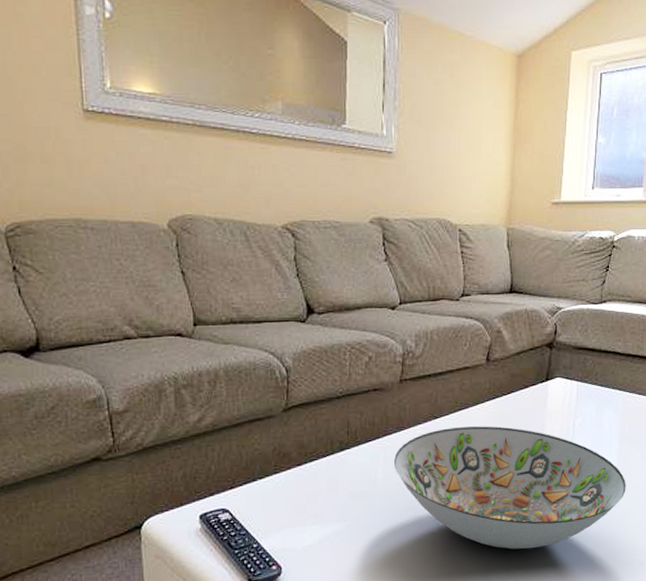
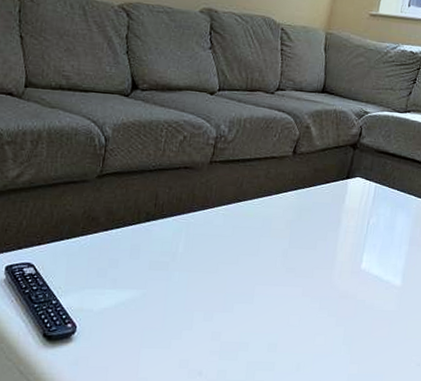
decorative bowl: present [393,426,626,550] -> none [194,212,412,337]

